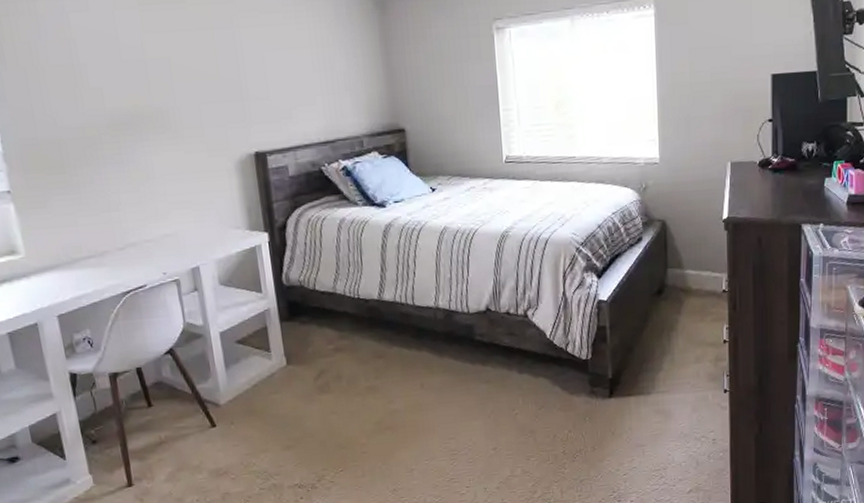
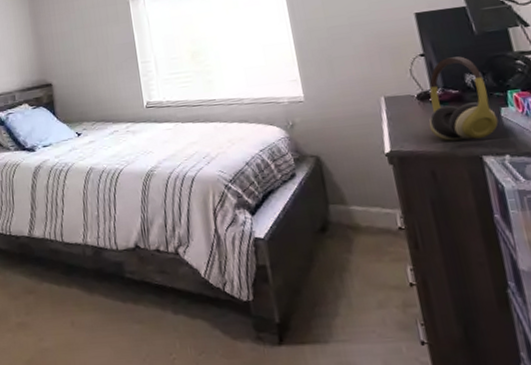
headphones: none [764,124,821,209] -> present [428,56,499,141]

